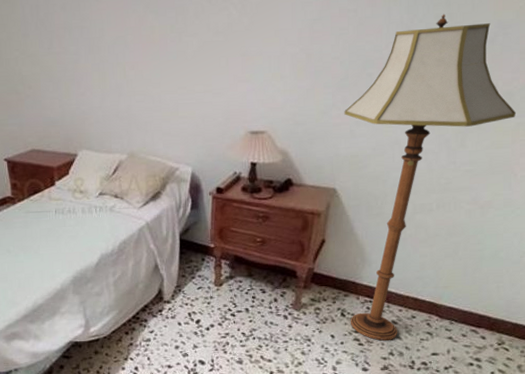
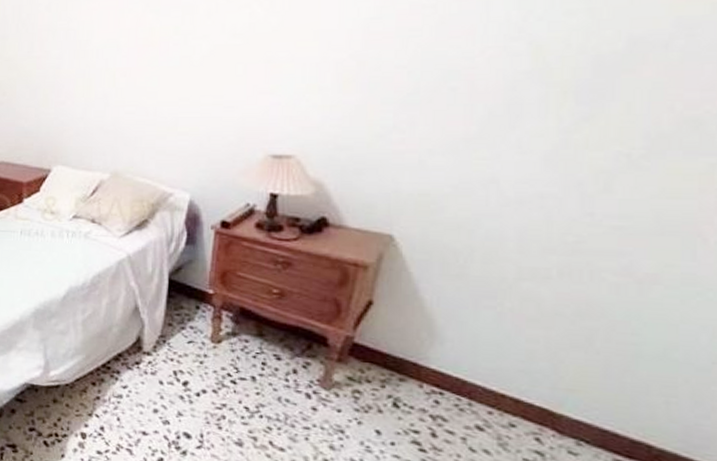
floor lamp: present [344,13,517,341] -> none [406,8,709,453]

